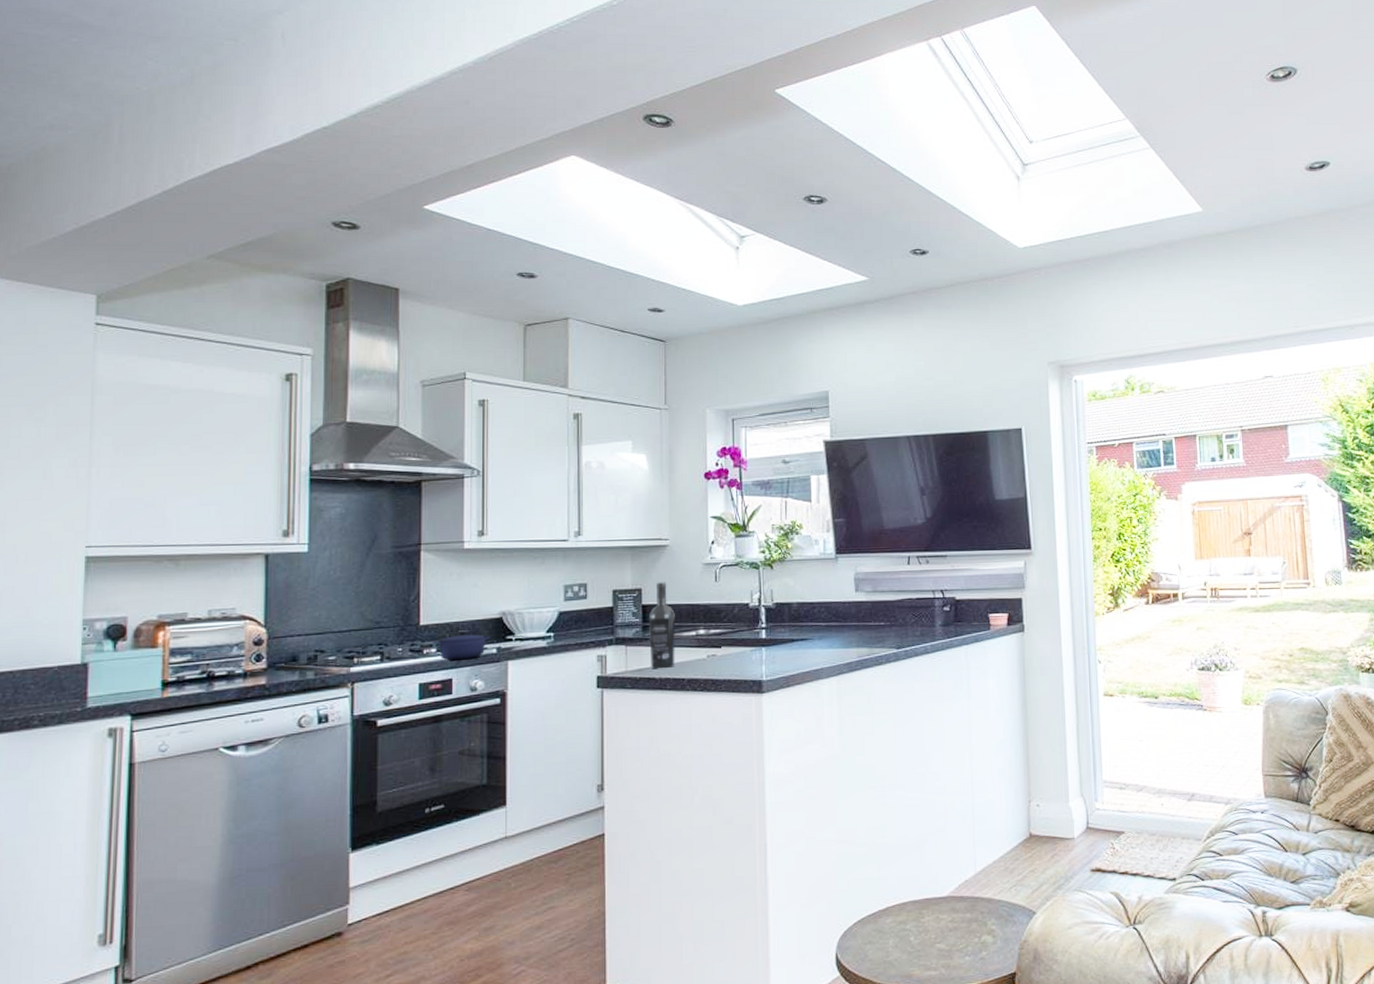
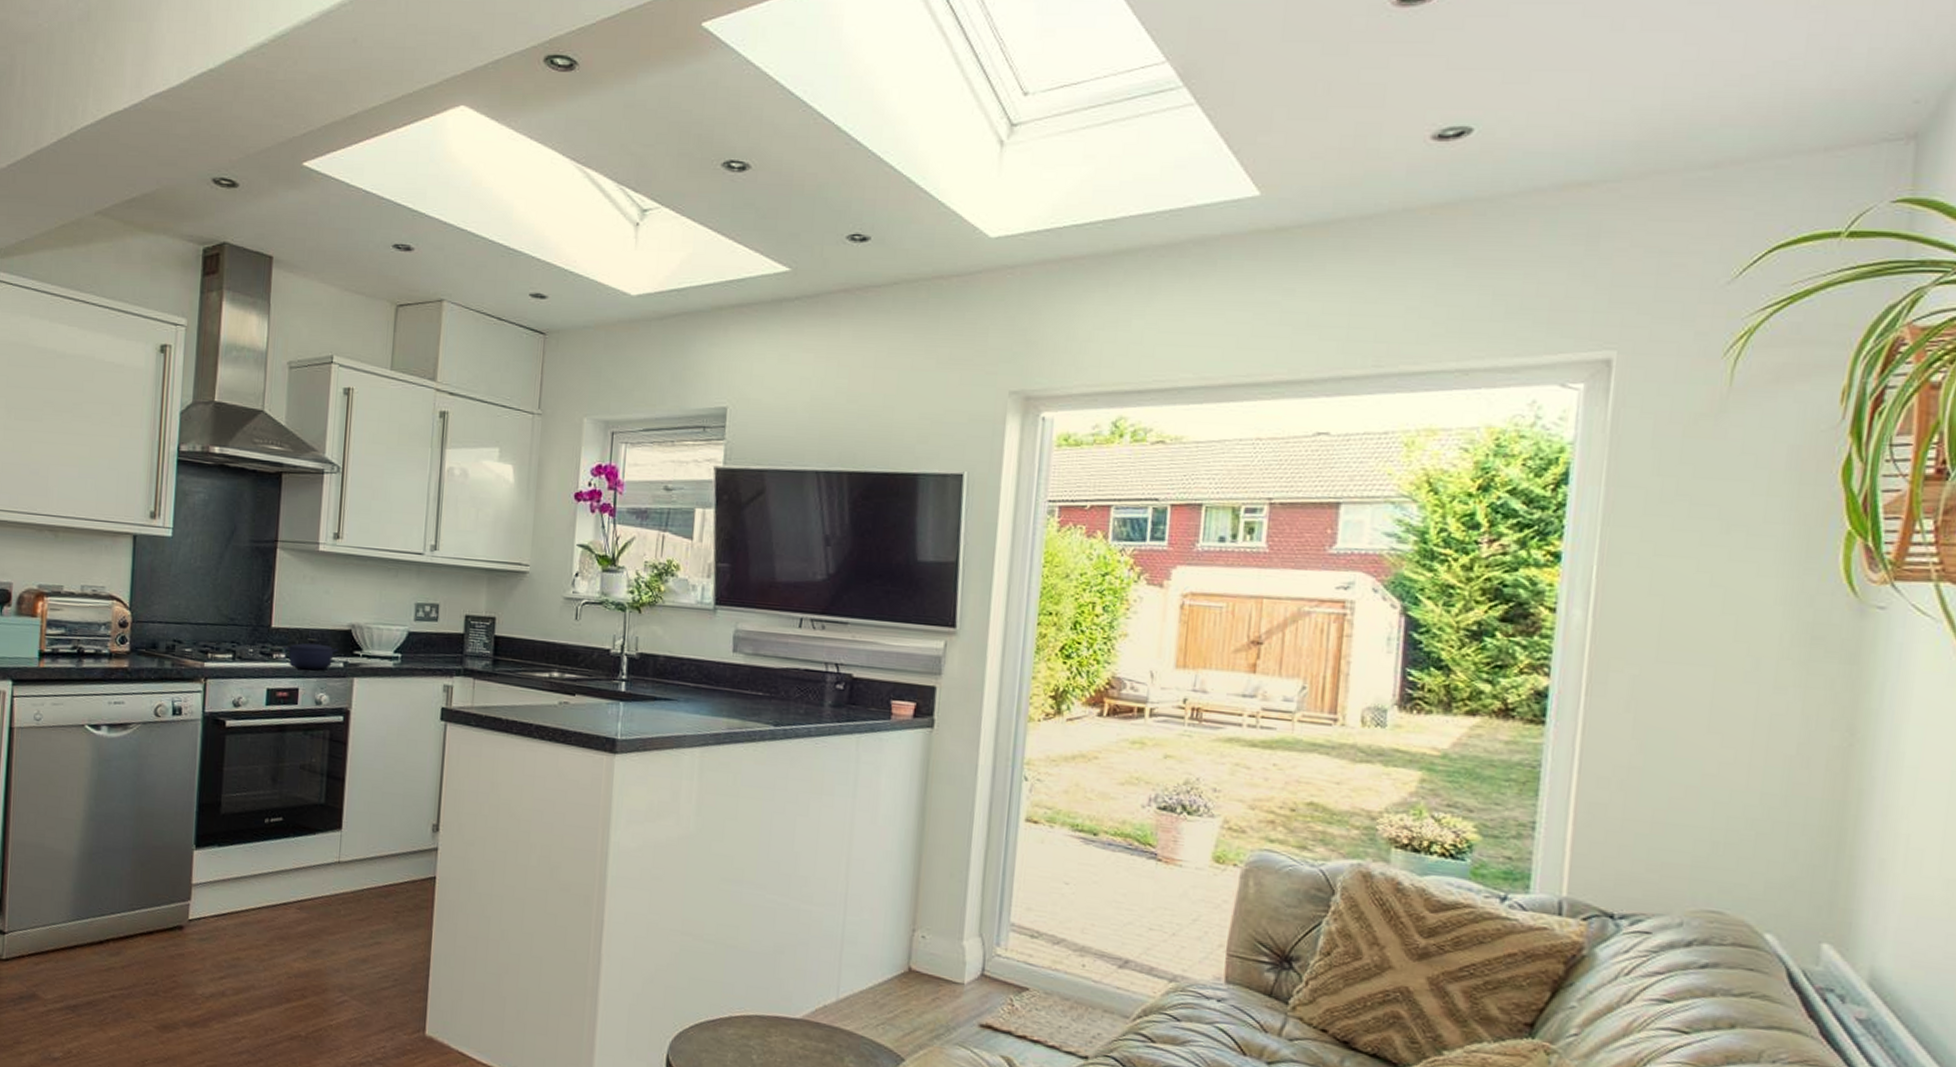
wine bottle: present [649,582,675,669] -> none [498,612,529,710]

